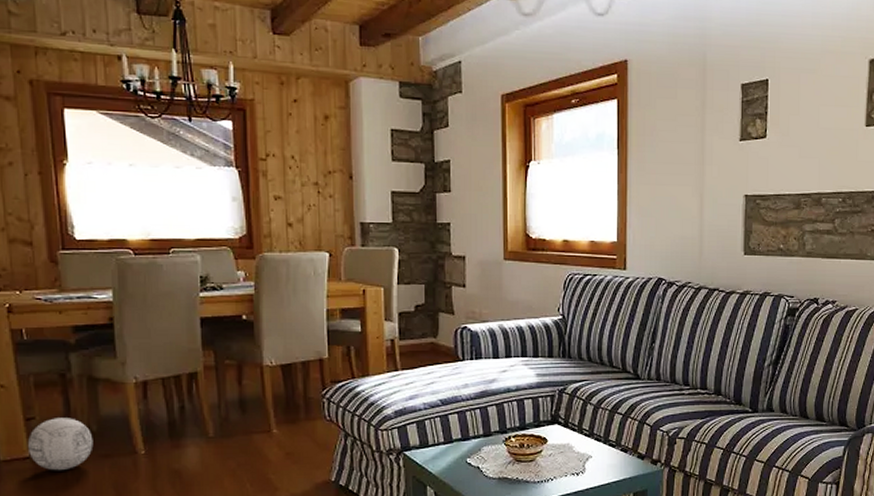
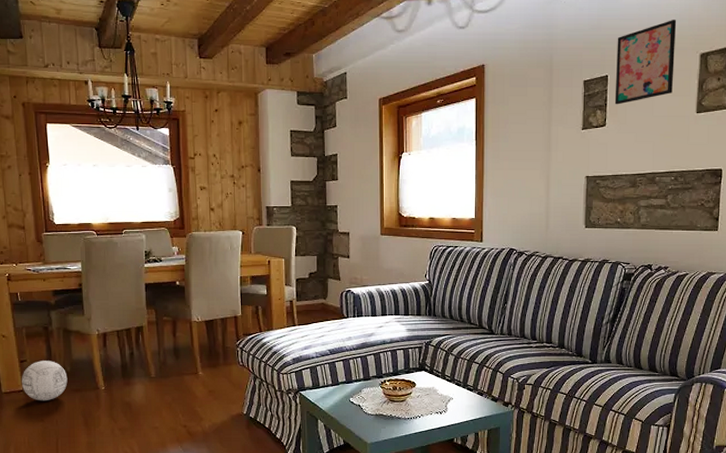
wall art: none [776,19,844,114] -> present [614,20,677,105]

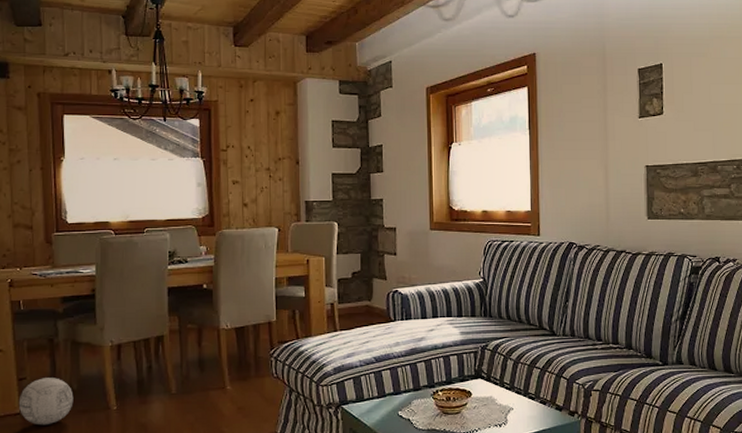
wall art: present [614,20,677,105] -> none [669,9,729,93]

